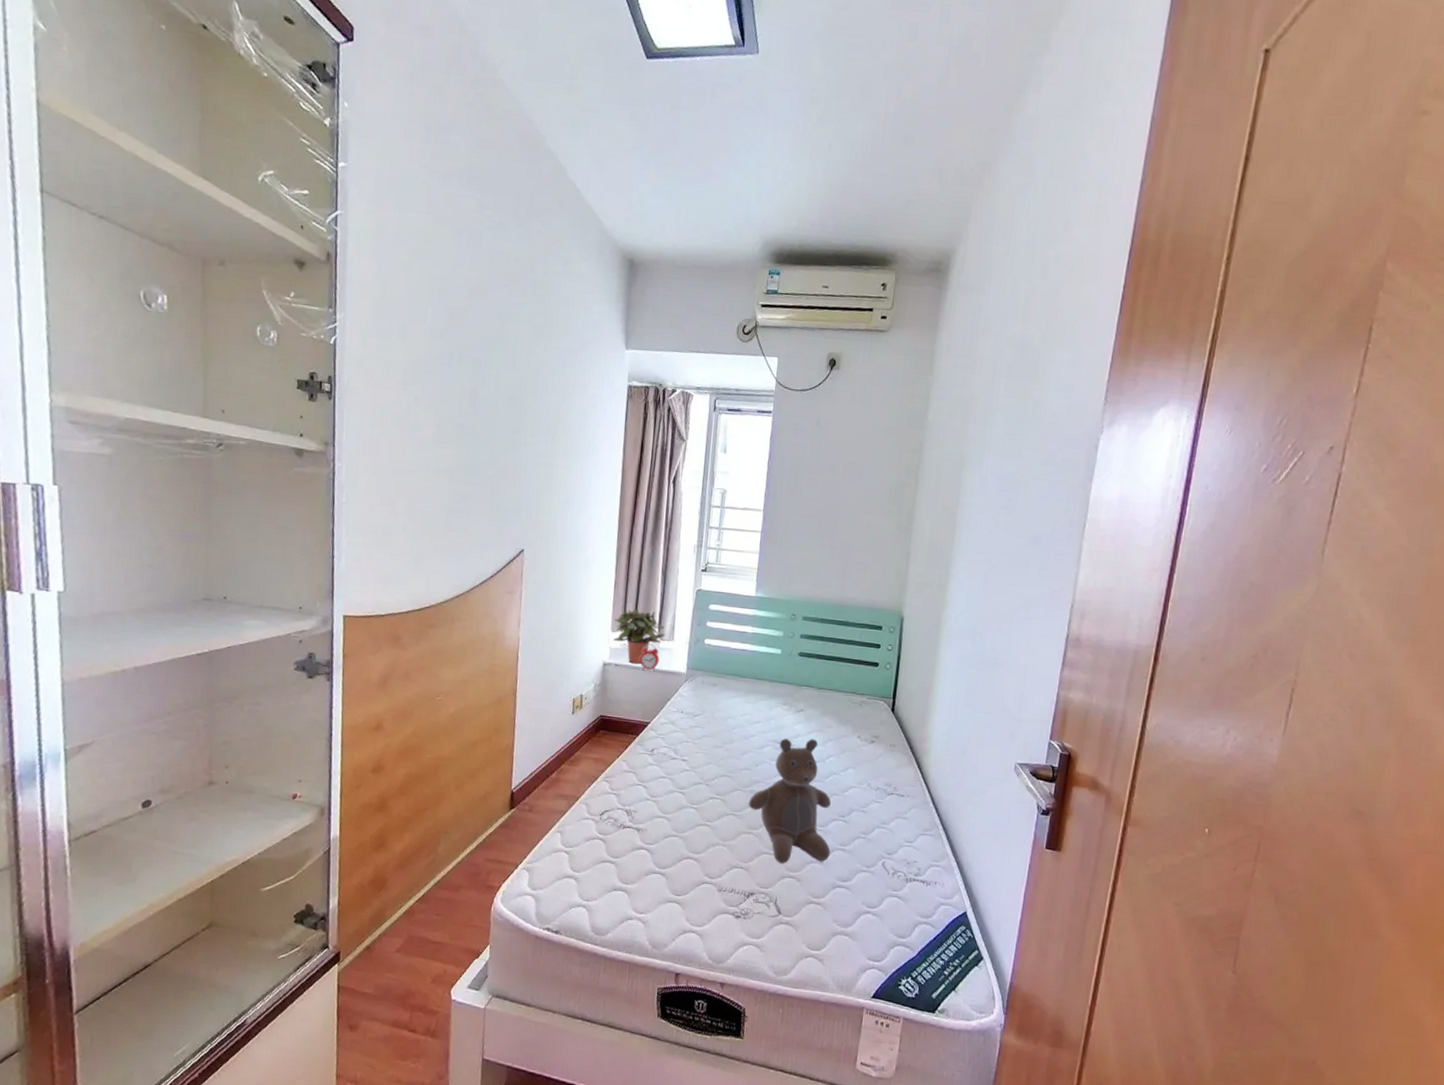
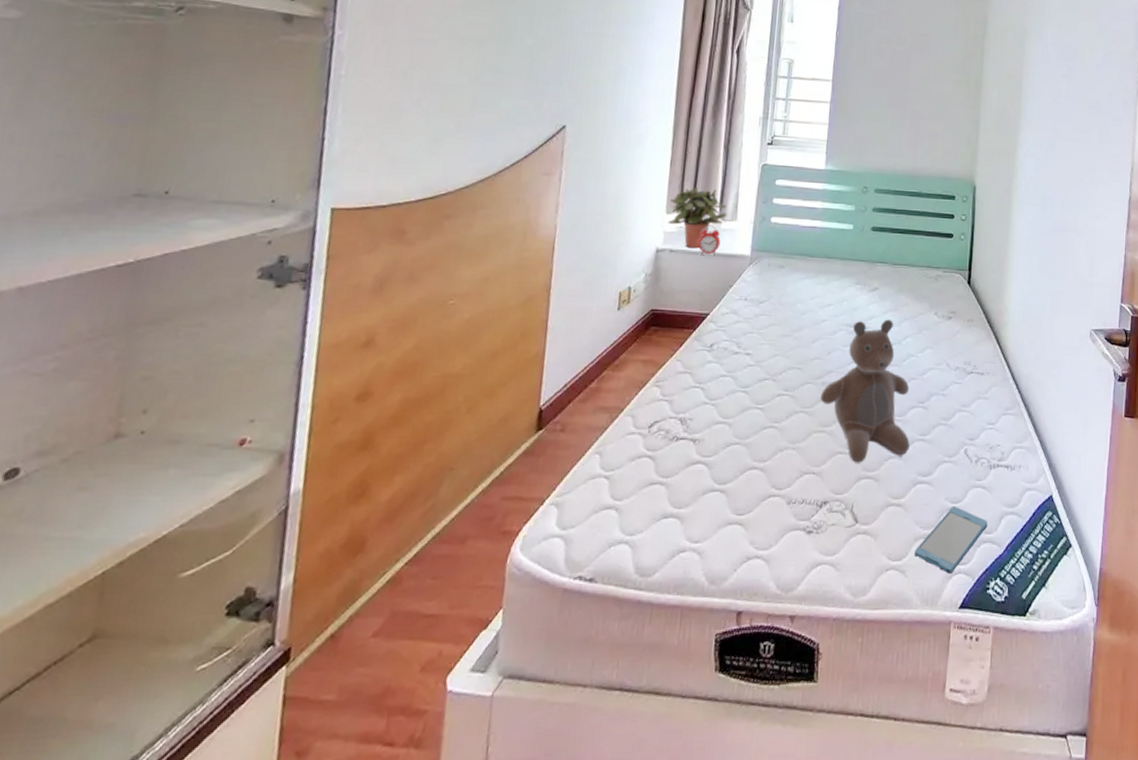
smartphone: none [831,910,901,968] -> present [914,506,987,574]

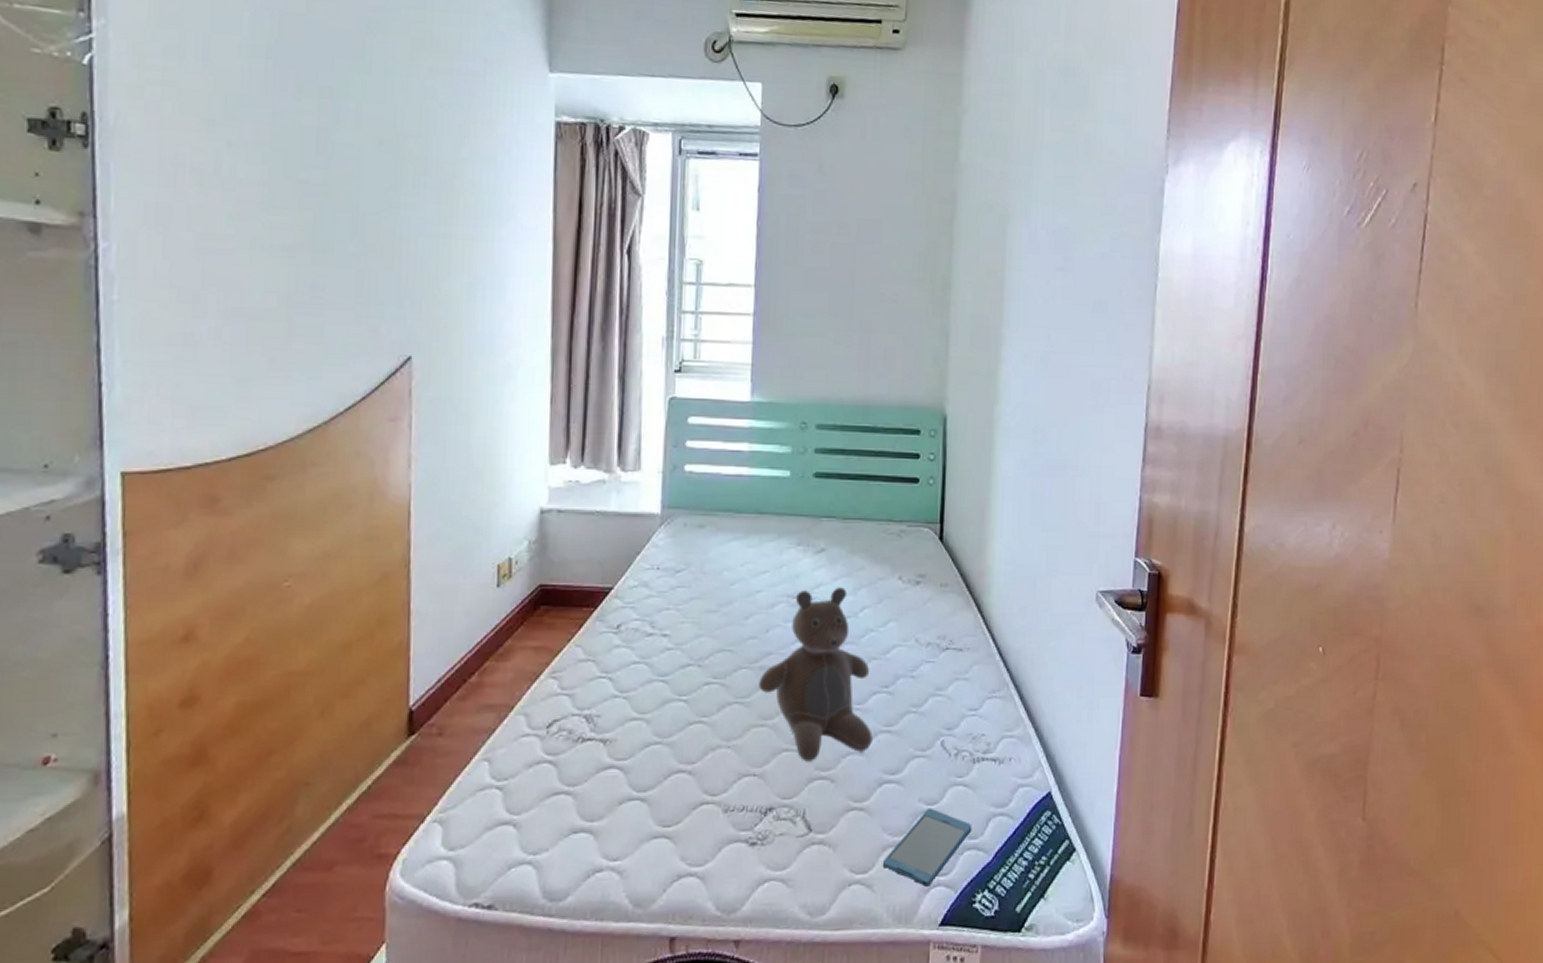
potted plant: present [668,187,728,249] -> none [553,430,628,508]
alarm clock: present [697,225,721,255] -> none [592,478,622,515]

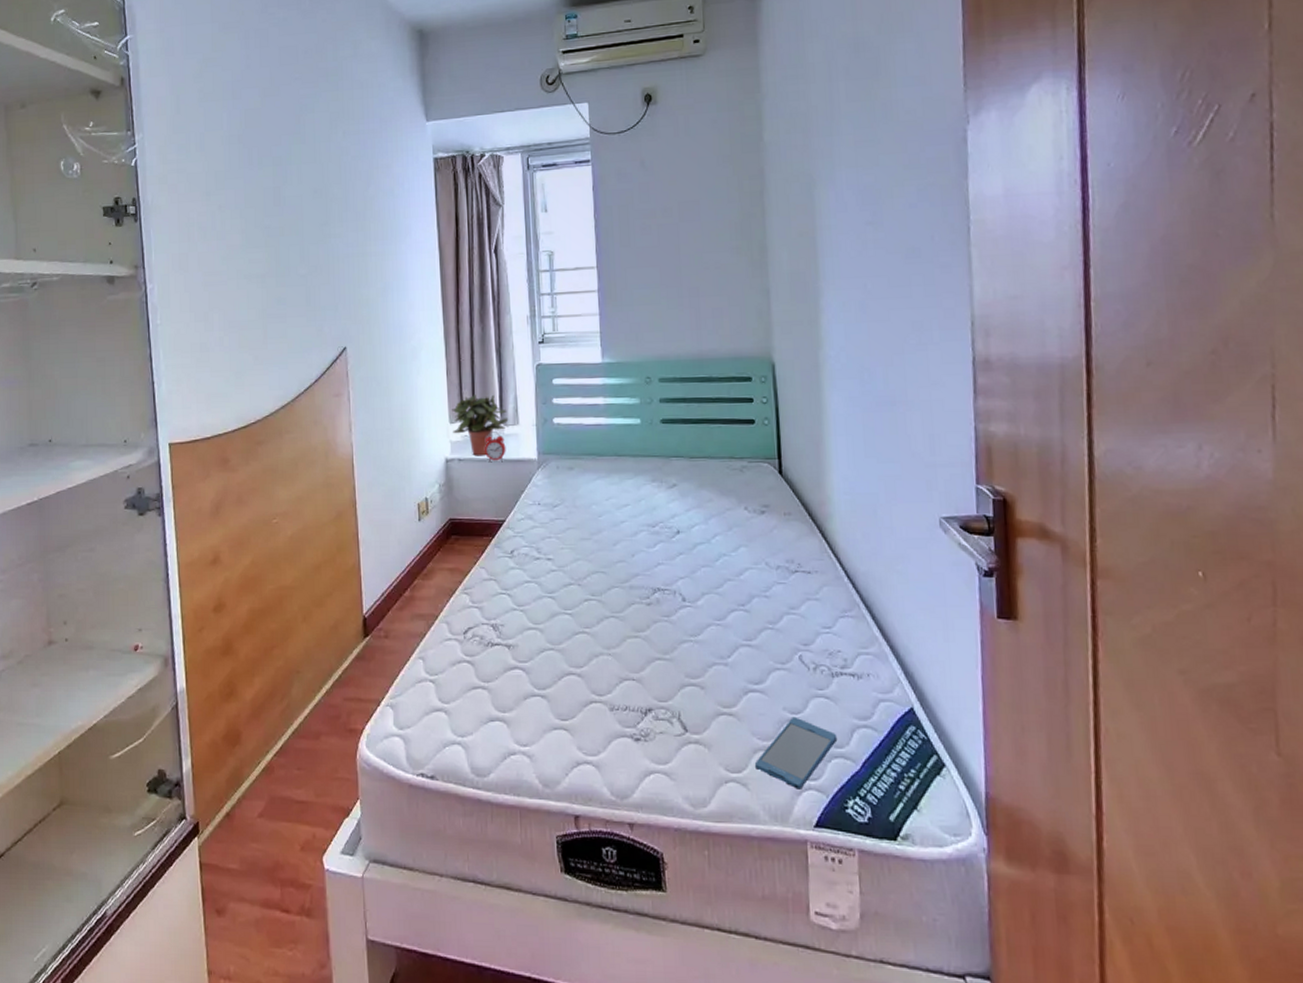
potted plant: none [553,430,628,508] -> present [452,395,509,456]
alarm clock: none [592,478,622,515] -> present [484,432,506,461]
stuffed animal: present [759,587,873,762] -> none [630,517,735,670]

